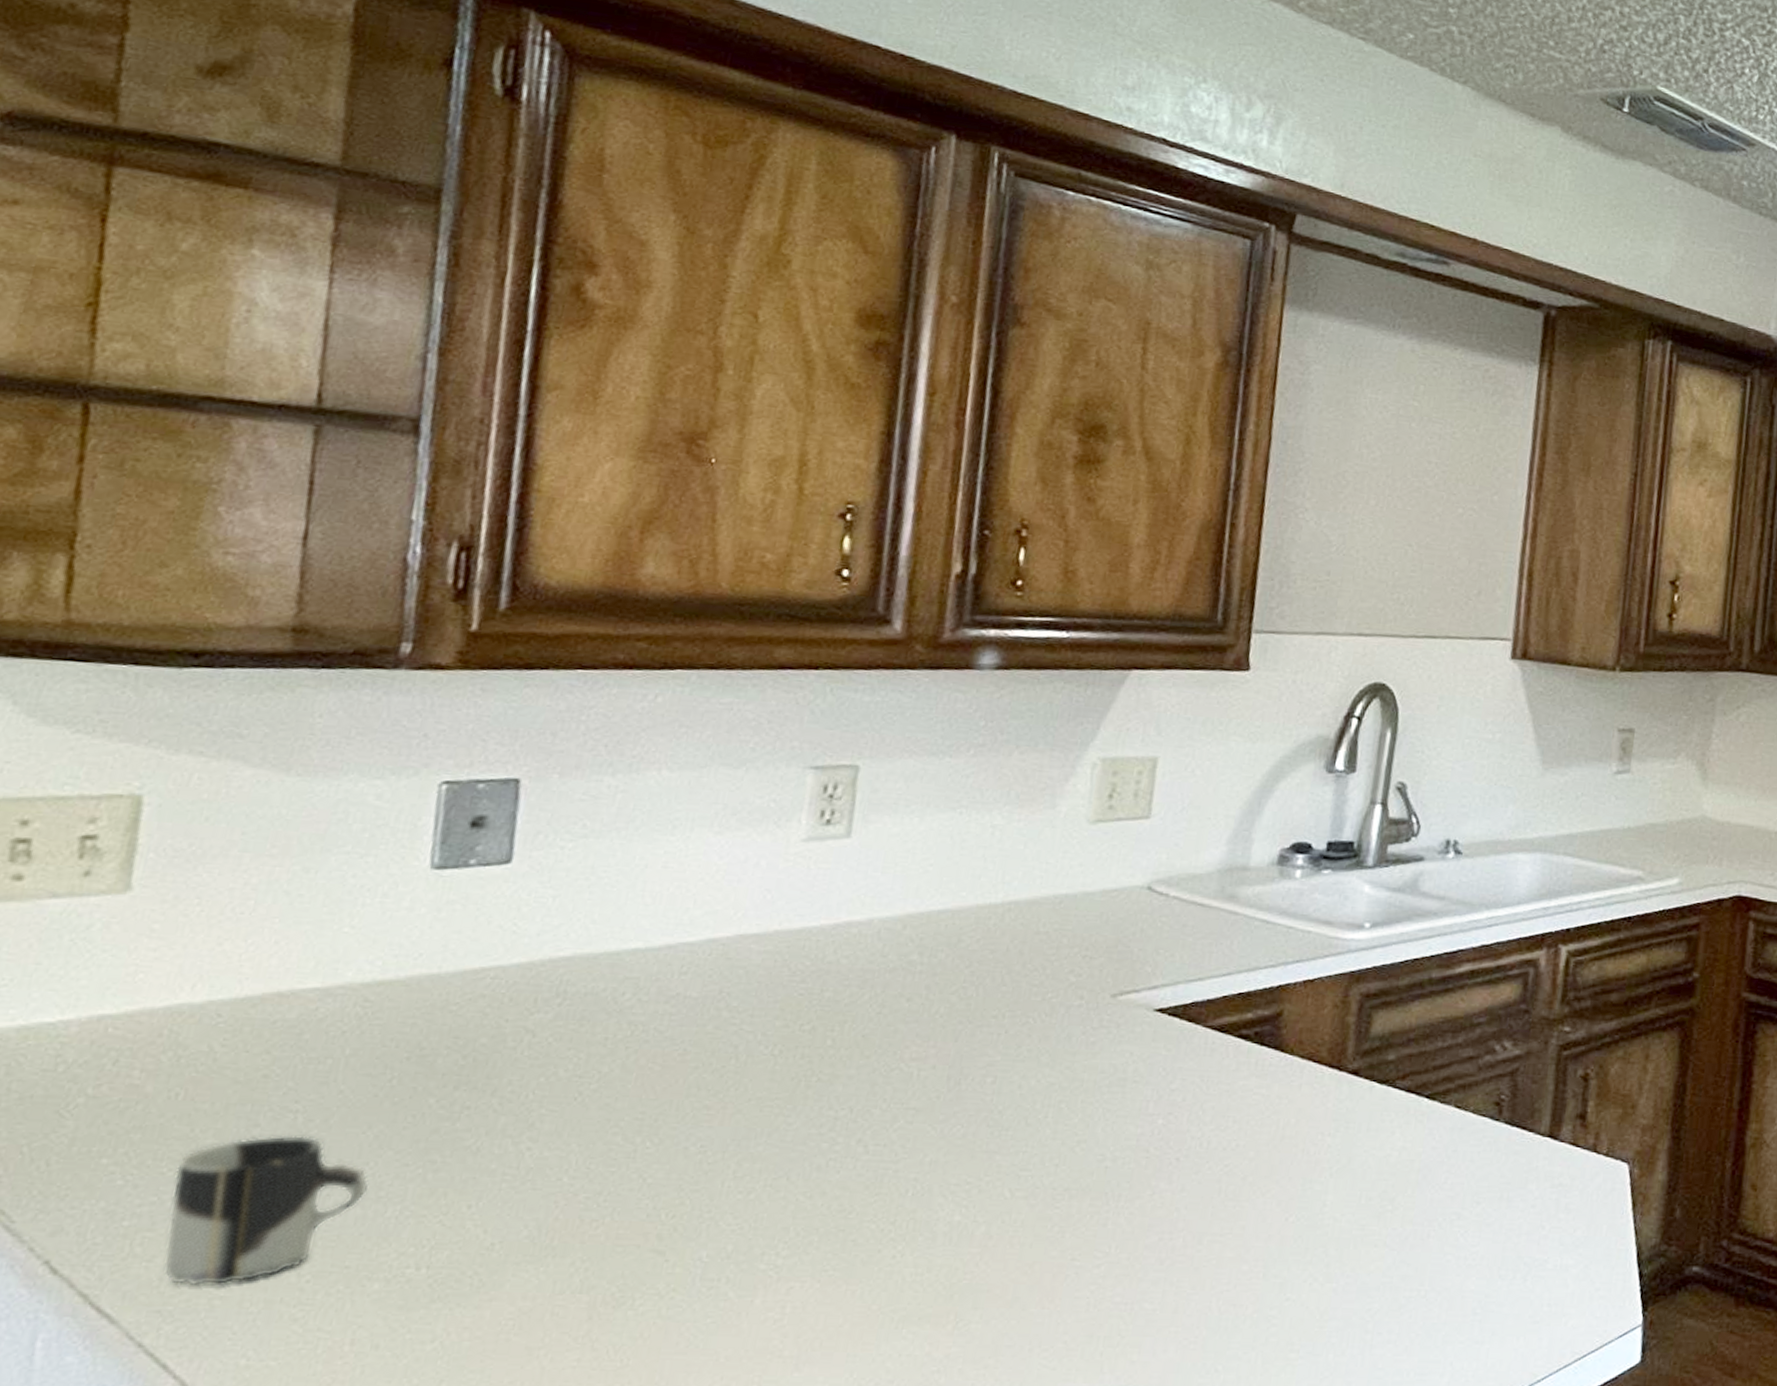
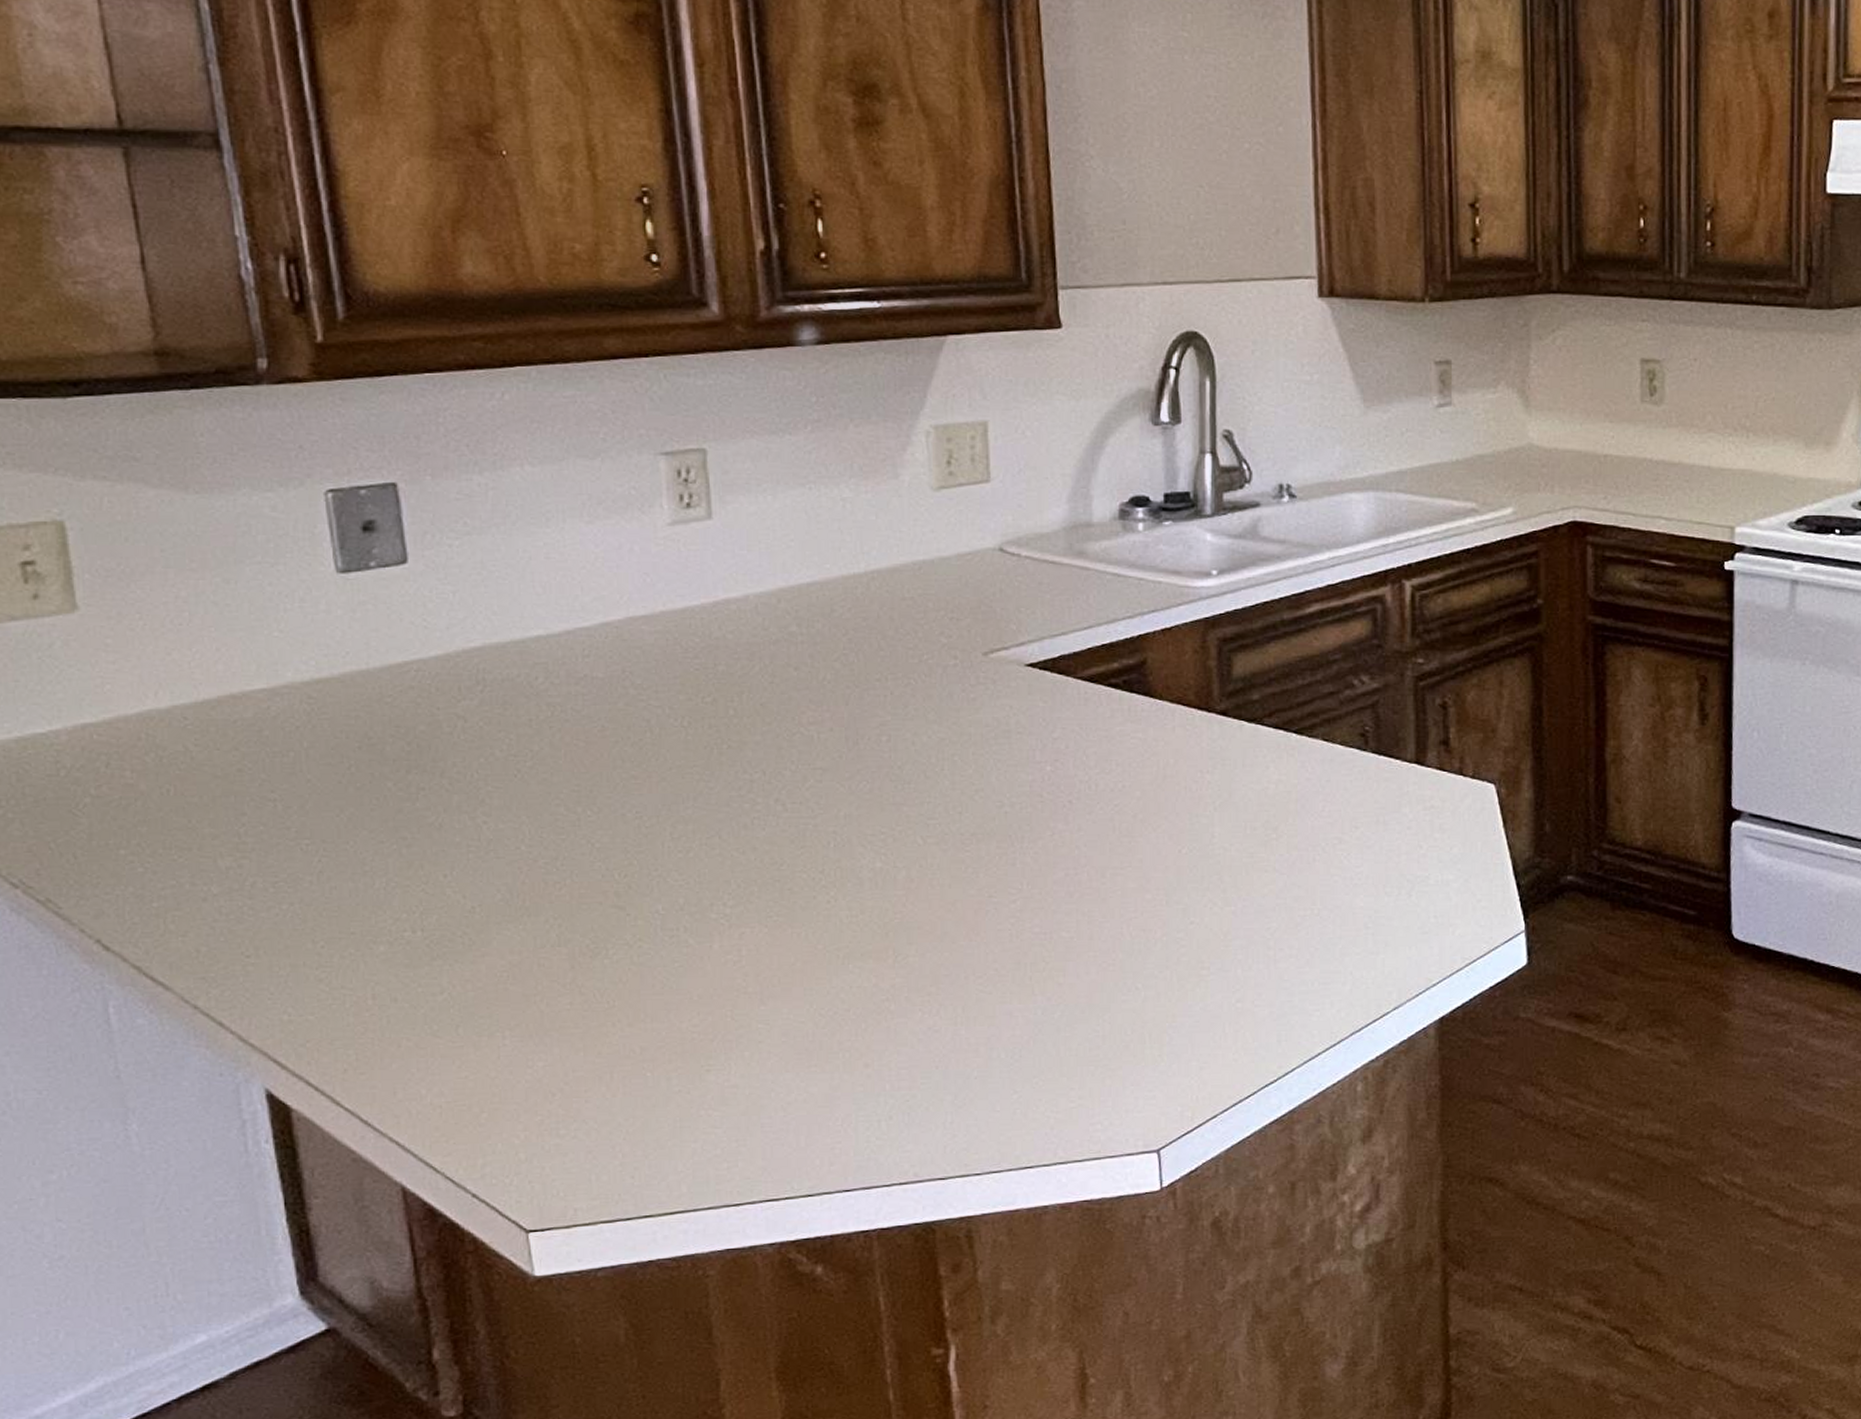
cup: present [163,1135,369,1287] -> none [185,822,354,956]

